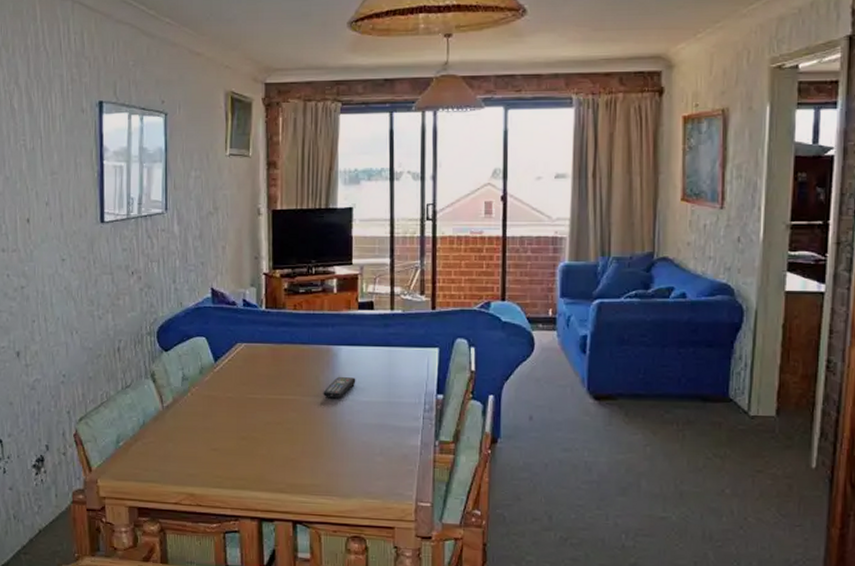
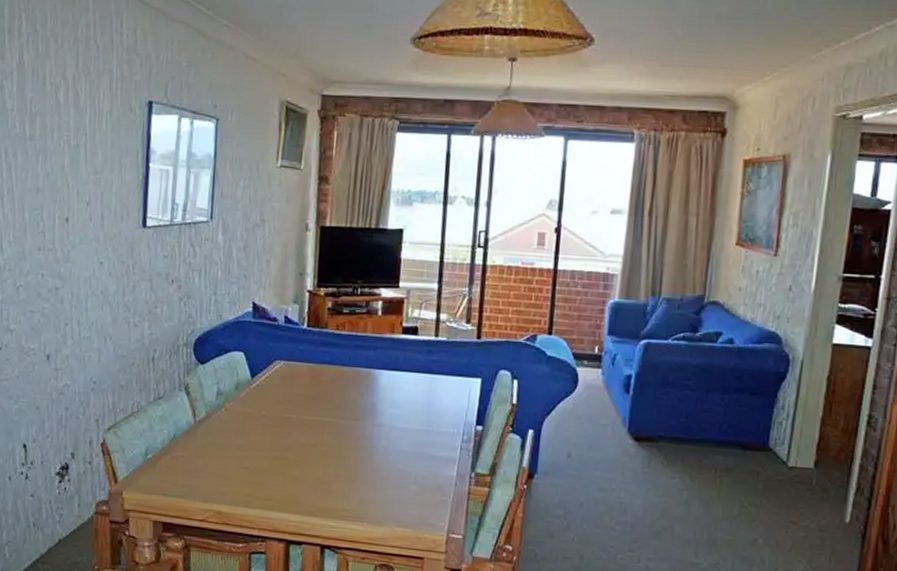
remote control: present [323,376,356,399] -> none [360,400,395,424]

